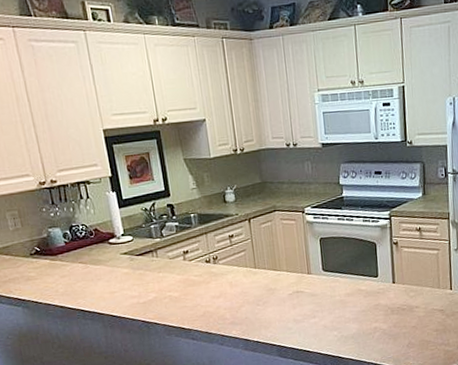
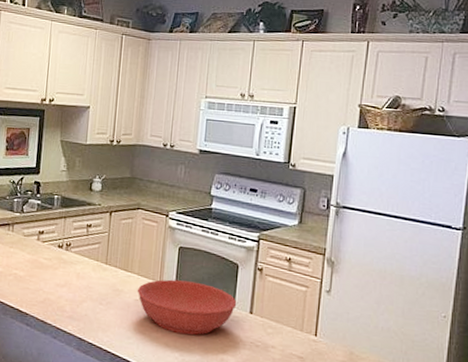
bowl: none [289,266,380,315] -> present [137,279,237,335]

